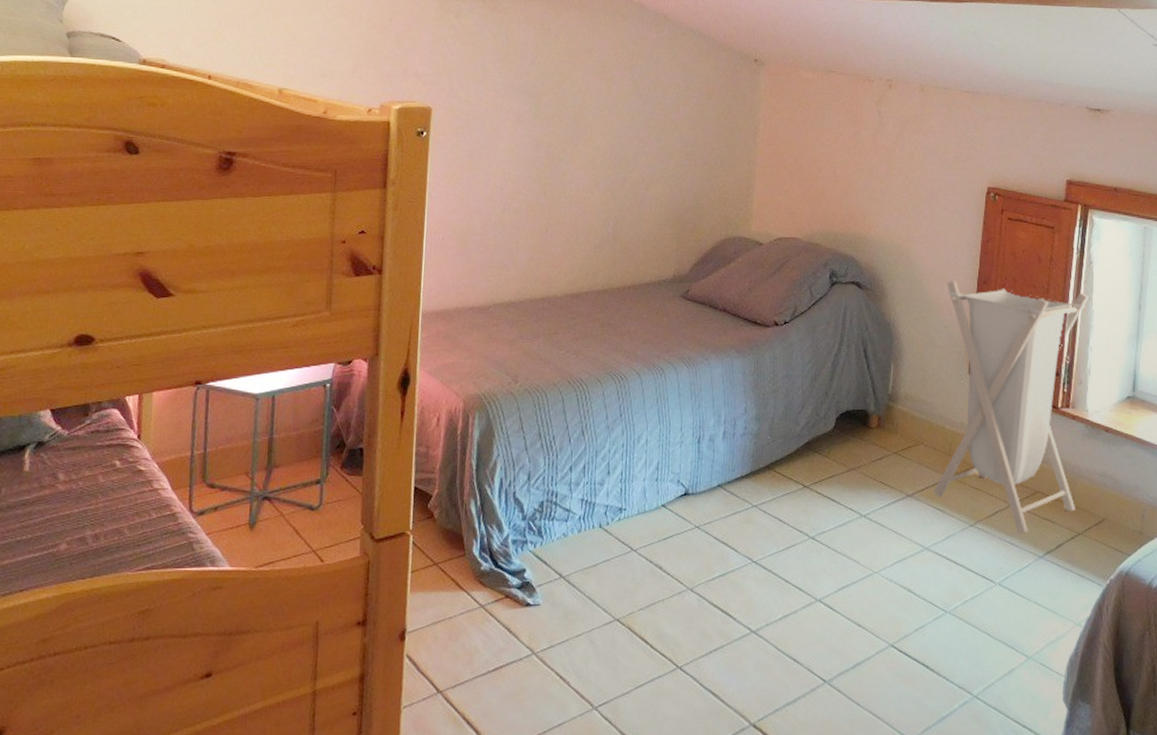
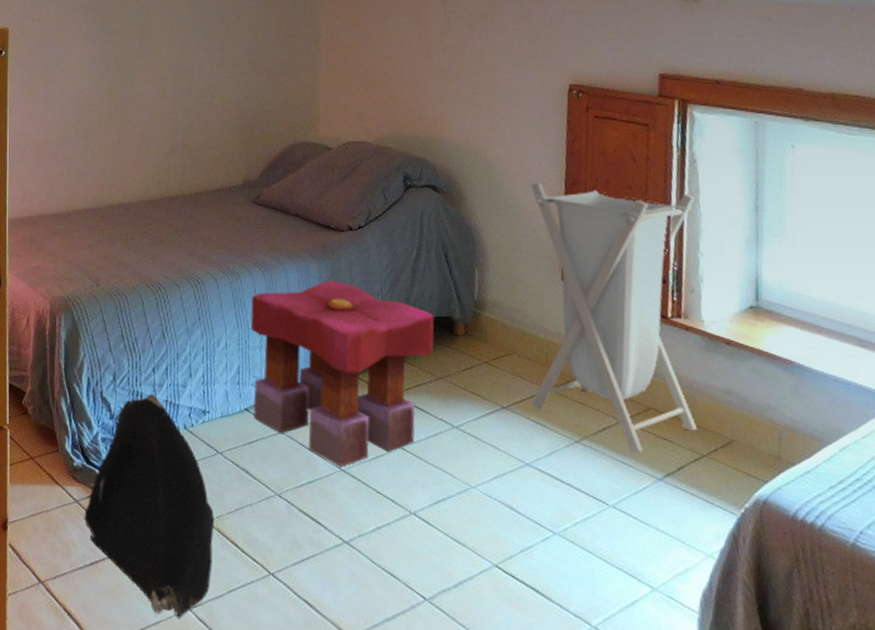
backpack: none [489,492,625,719] -> present [84,393,214,620]
stool: none [671,376,850,559] -> present [251,281,435,467]

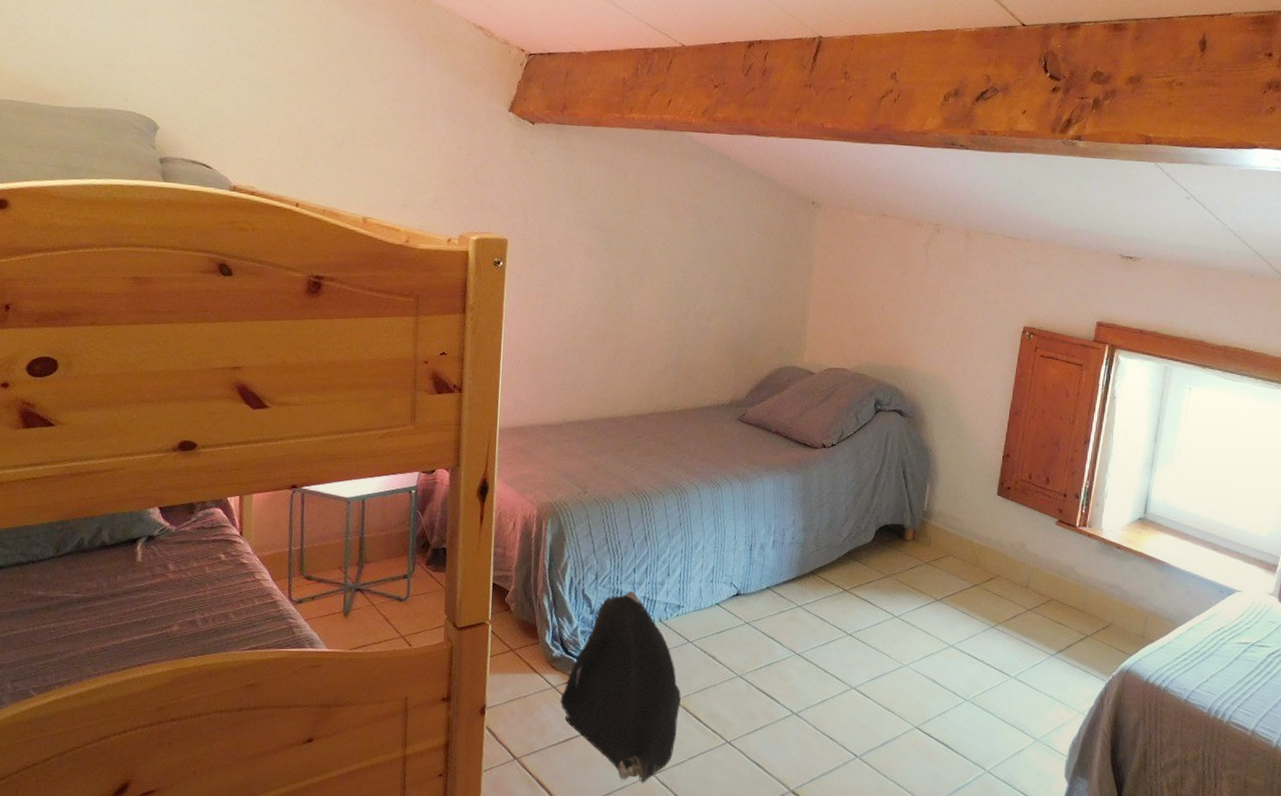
stool: present [251,281,435,467] -> none [724,492,889,651]
laundry hamper: present [531,182,698,452] -> none [960,410,1110,634]

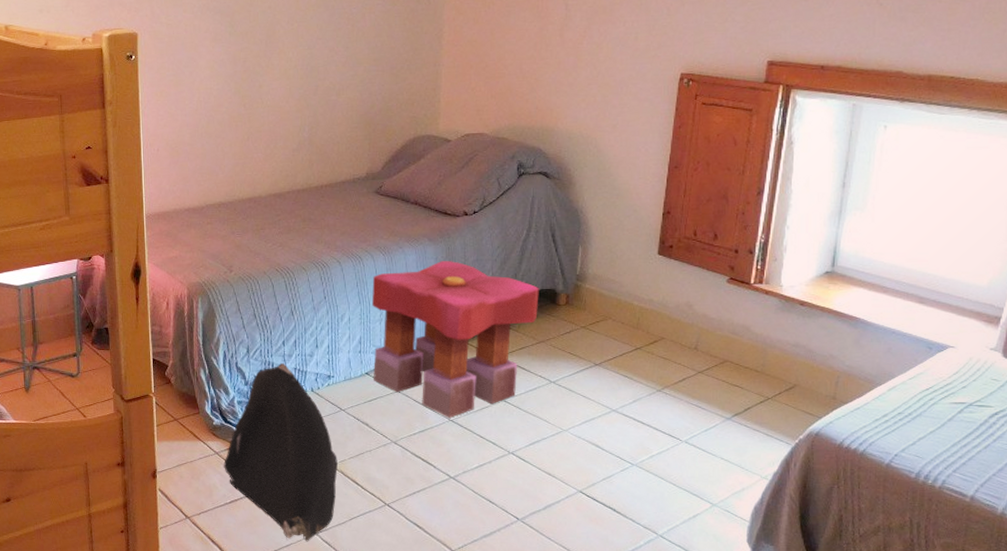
stool: none [724,492,889,651] -> present [372,261,539,418]

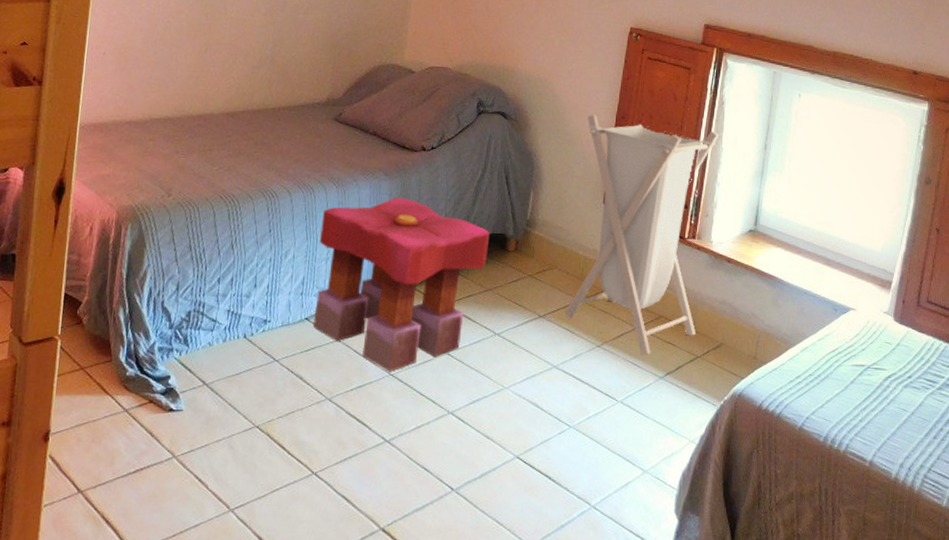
backpack: present [224,362,338,542] -> none [132,303,265,521]
laundry hamper: none [621,166,788,397] -> present [564,114,719,355]

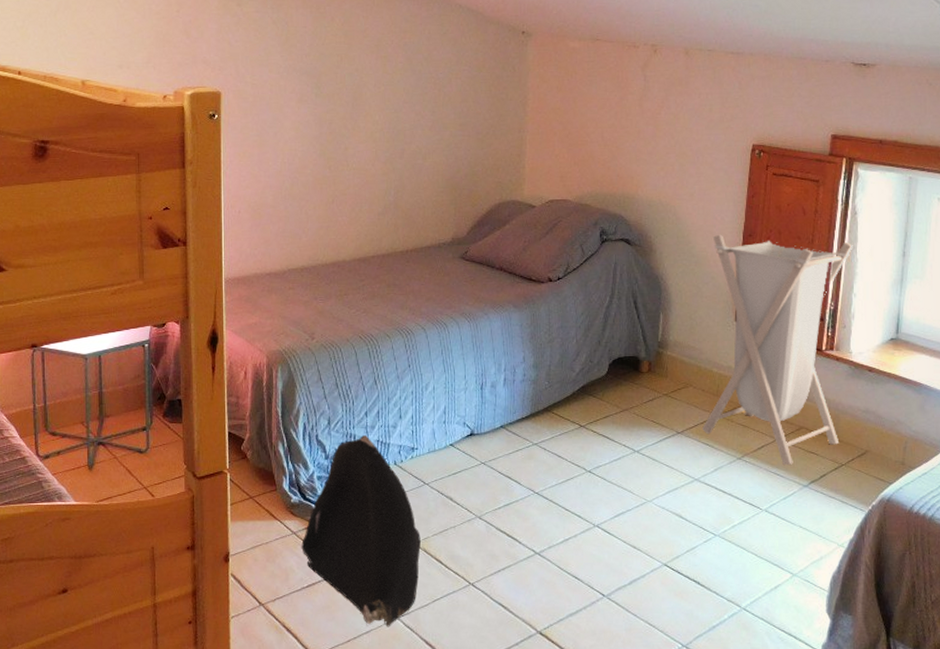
backpack: none [132,303,265,521] -> present [301,434,421,627]
stool: present [313,198,490,372] -> none [457,328,622,490]

